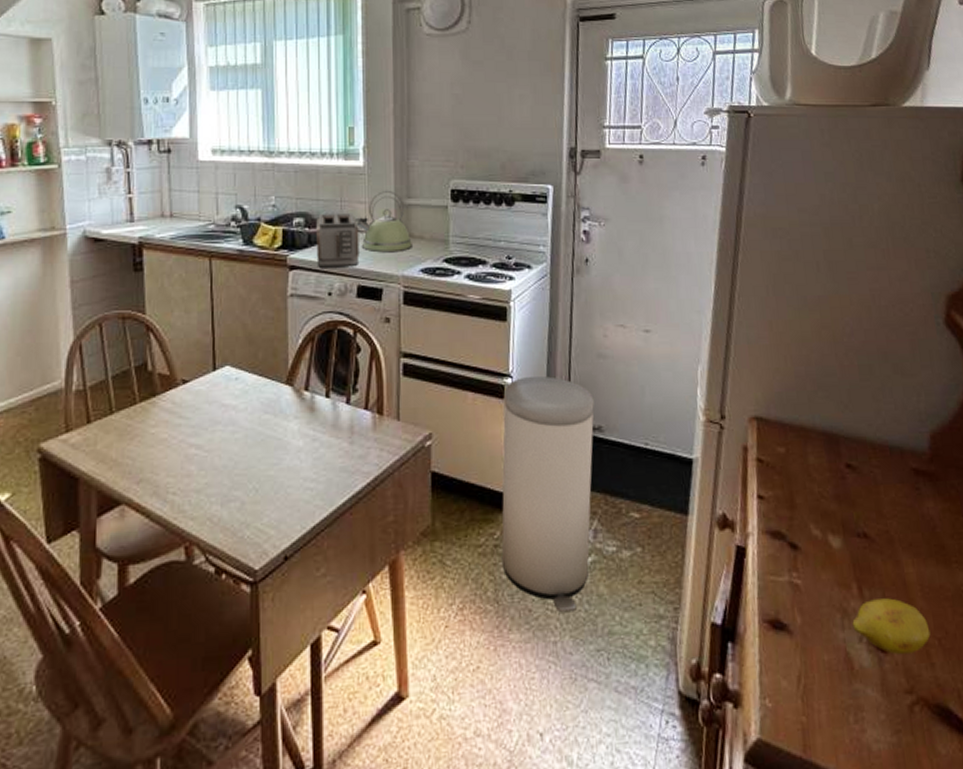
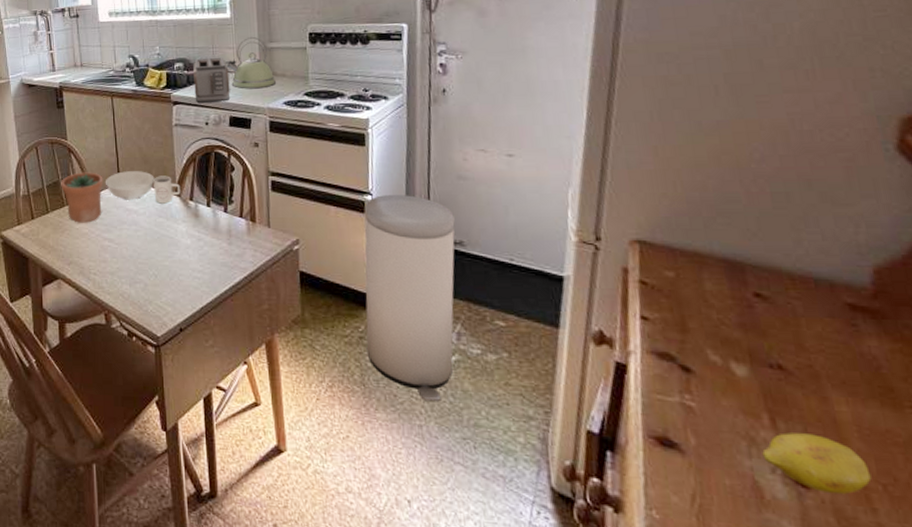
planter: none [133,356,193,426] -> present [61,172,104,223]
bowl: none [194,354,261,393] -> present [105,171,155,200]
mug: none [260,359,293,396] -> present [153,176,180,204]

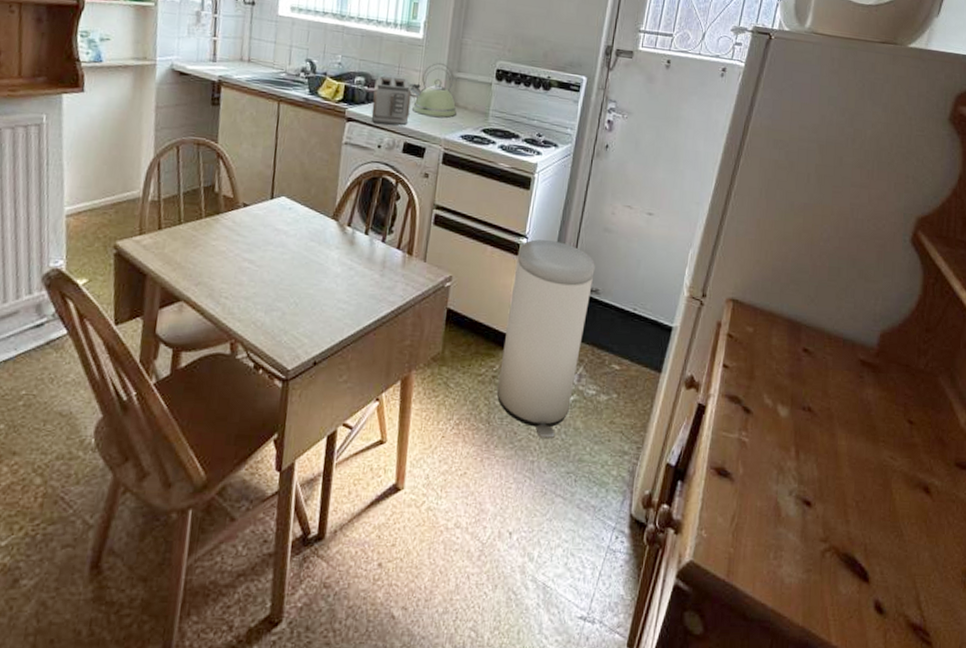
planter: present [61,172,104,223] -> none [201,181,254,240]
bowl: present [105,171,155,200] -> none [255,186,313,220]
mug: present [153,176,180,204] -> none [309,196,340,227]
fruit: present [762,432,872,495] -> none [785,462,851,511]

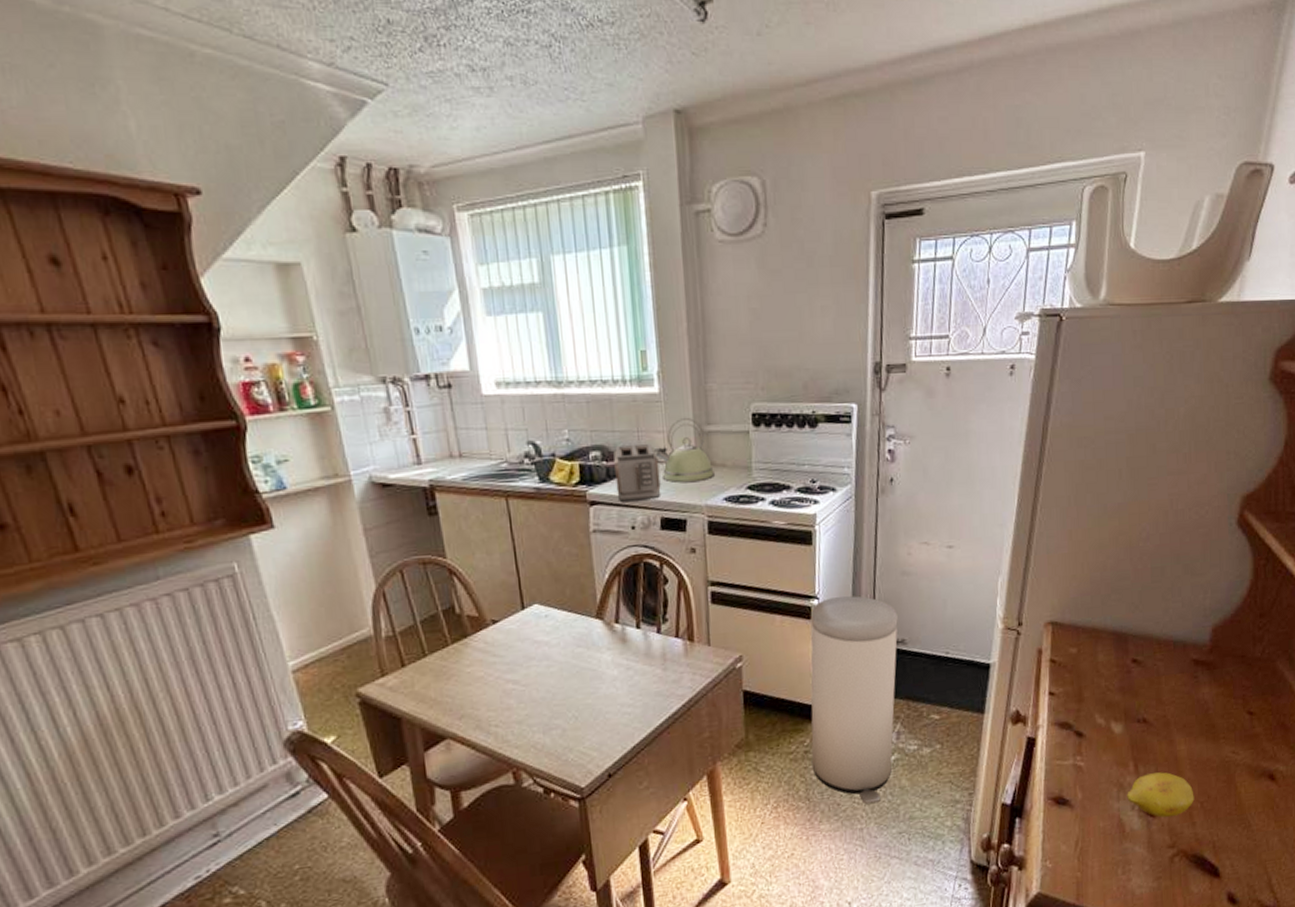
fruit: none [785,462,851,511] -> present [1127,772,1194,818]

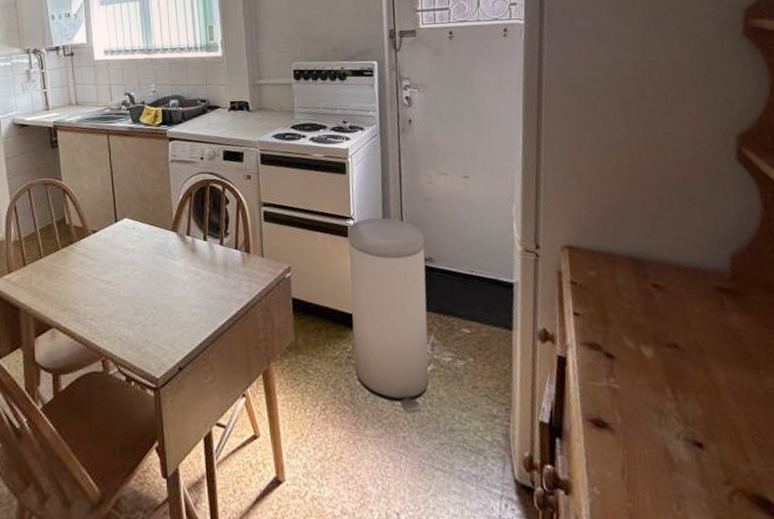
toaster: present [613,443,661,502] -> none [188,93,223,138]
kettle: present [653,417,714,483] -> none [217,73,265,124]
fruit: present [1127,772,1194,818] -> none [668,400,744,450]

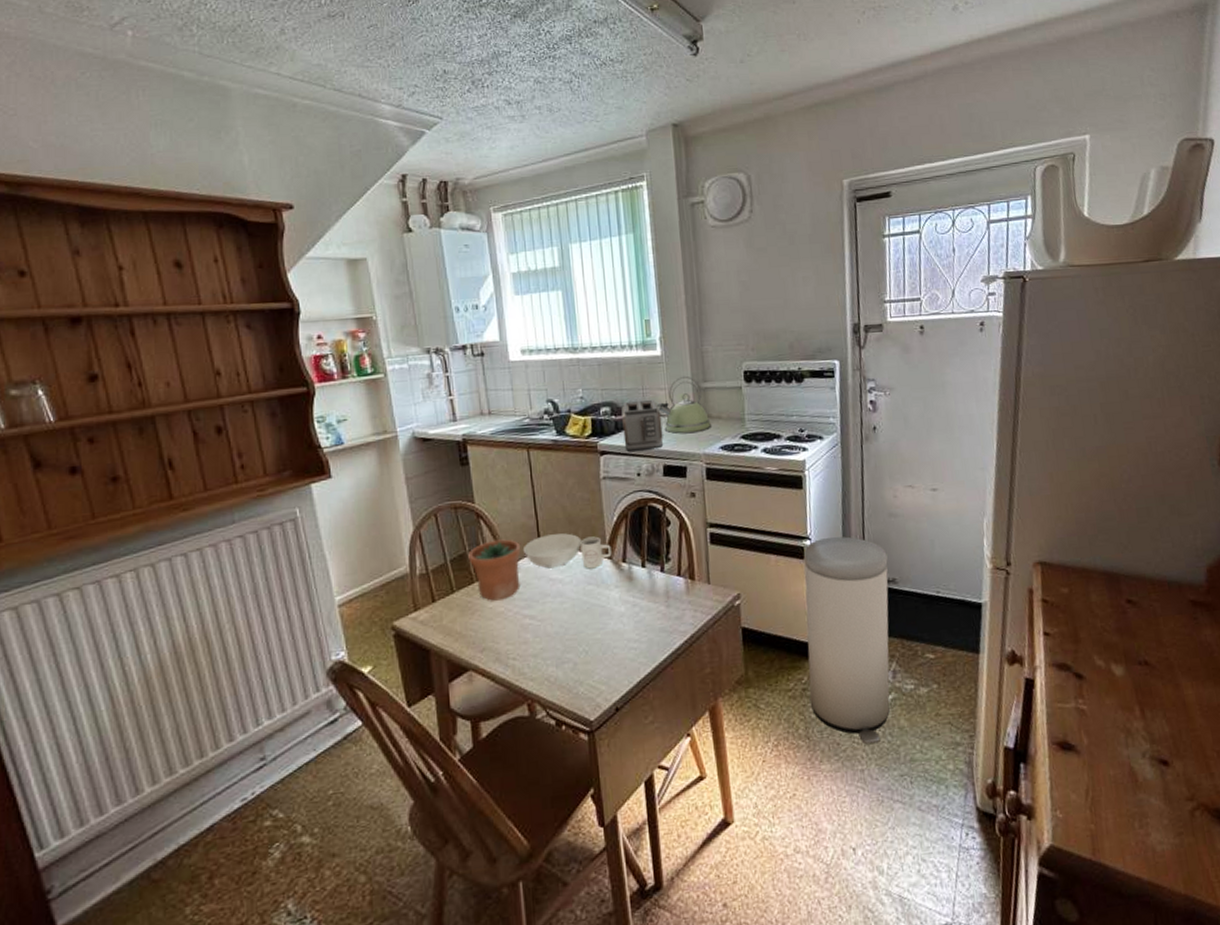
planter: none [55,212,100,267] -> present [468,539,521,601]
bowl: none [101,208,152,239] -> present [522,533,582,569]
mug: none [151,212,178,241] -> present [580,536,612,569]
toaster: none [188,93,223,138] -> present [621,399,663,452]
kettle: none [217,73,265,124] -> present [656,375,711,434]

